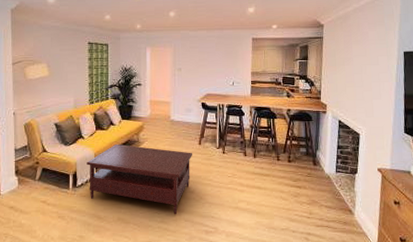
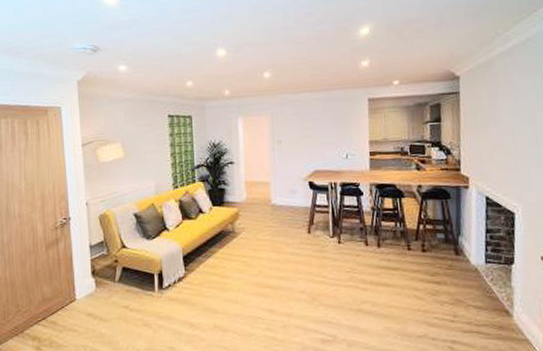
coffee table: present [87,144,193,215] -> none [173,235,302,321]

